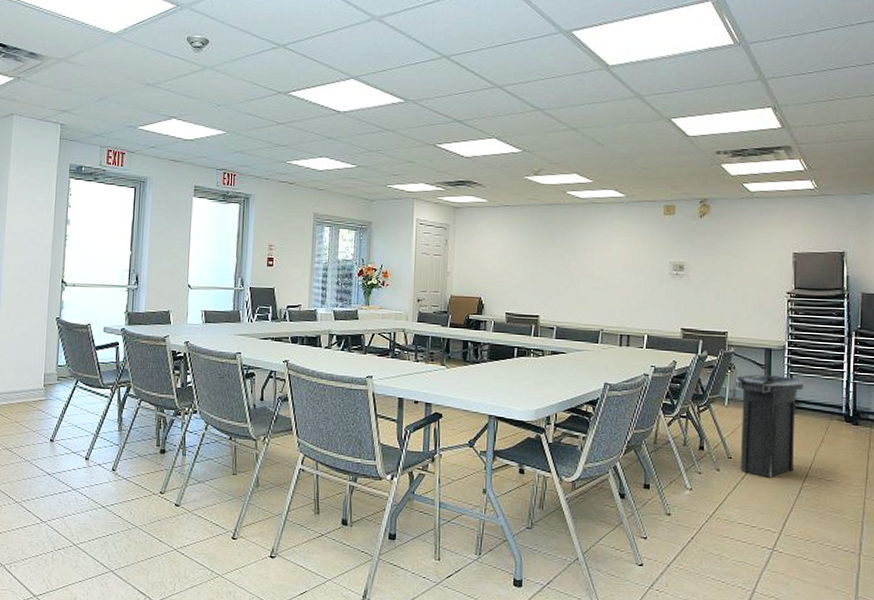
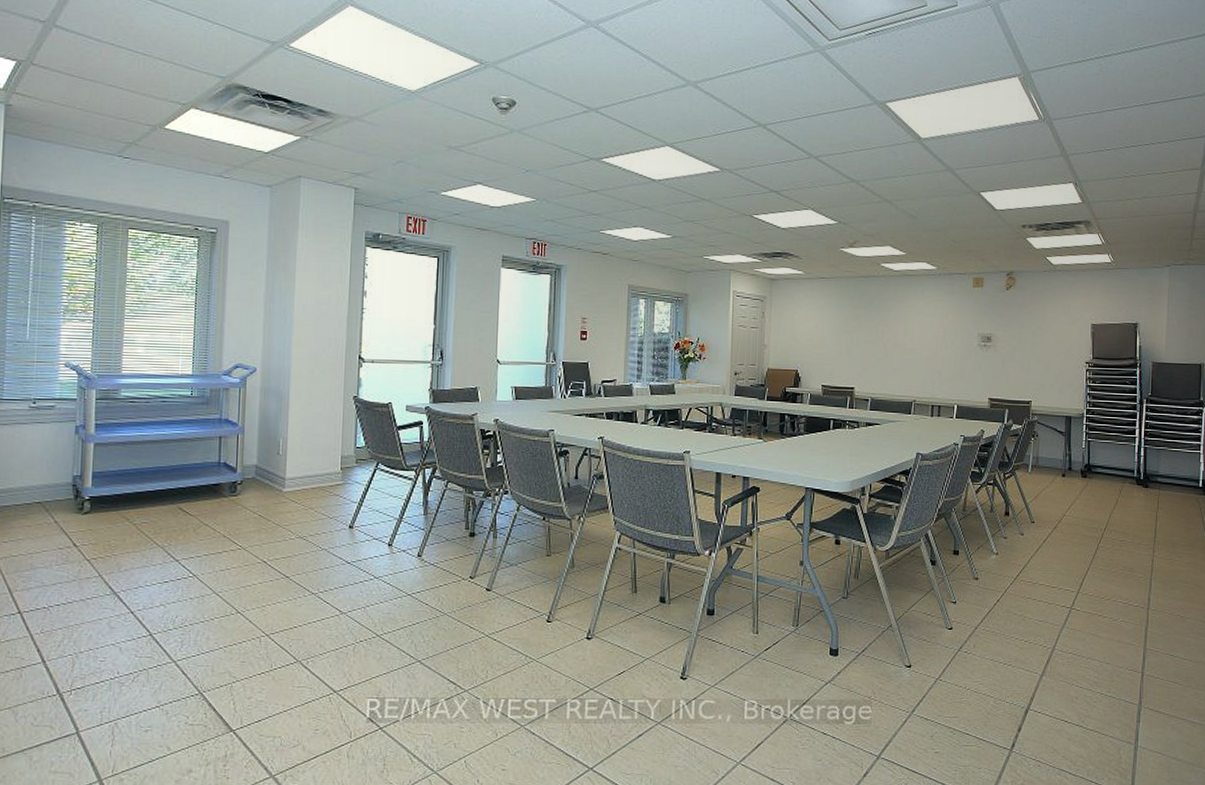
trash can: present [736,374,804,478] -> none [1039,442,1101,540]

